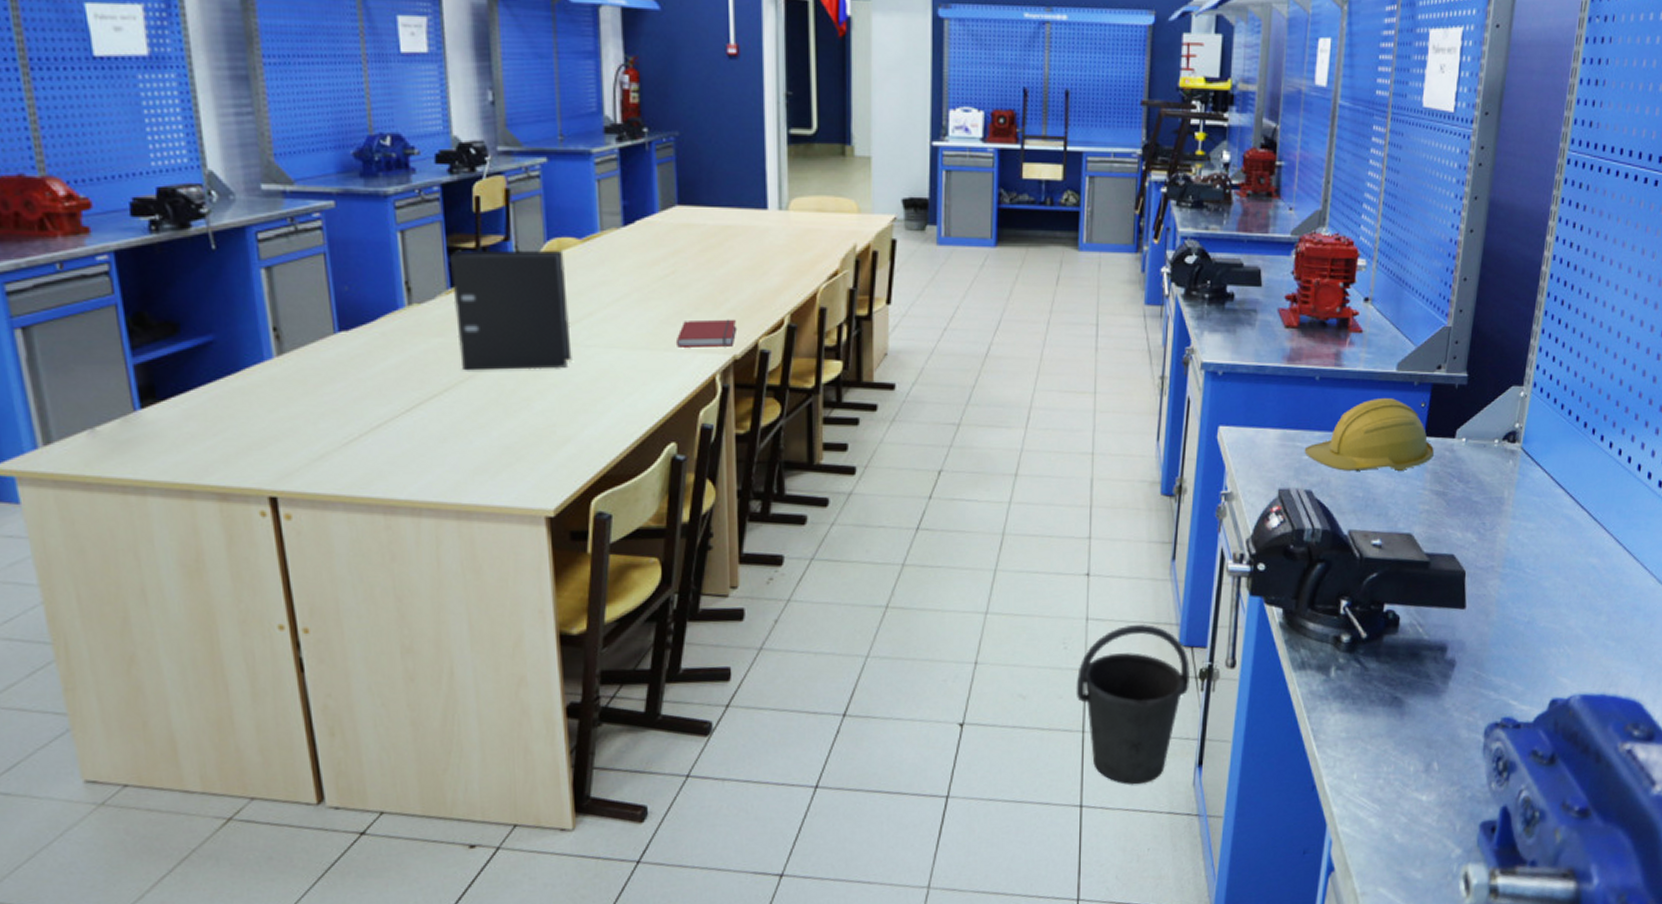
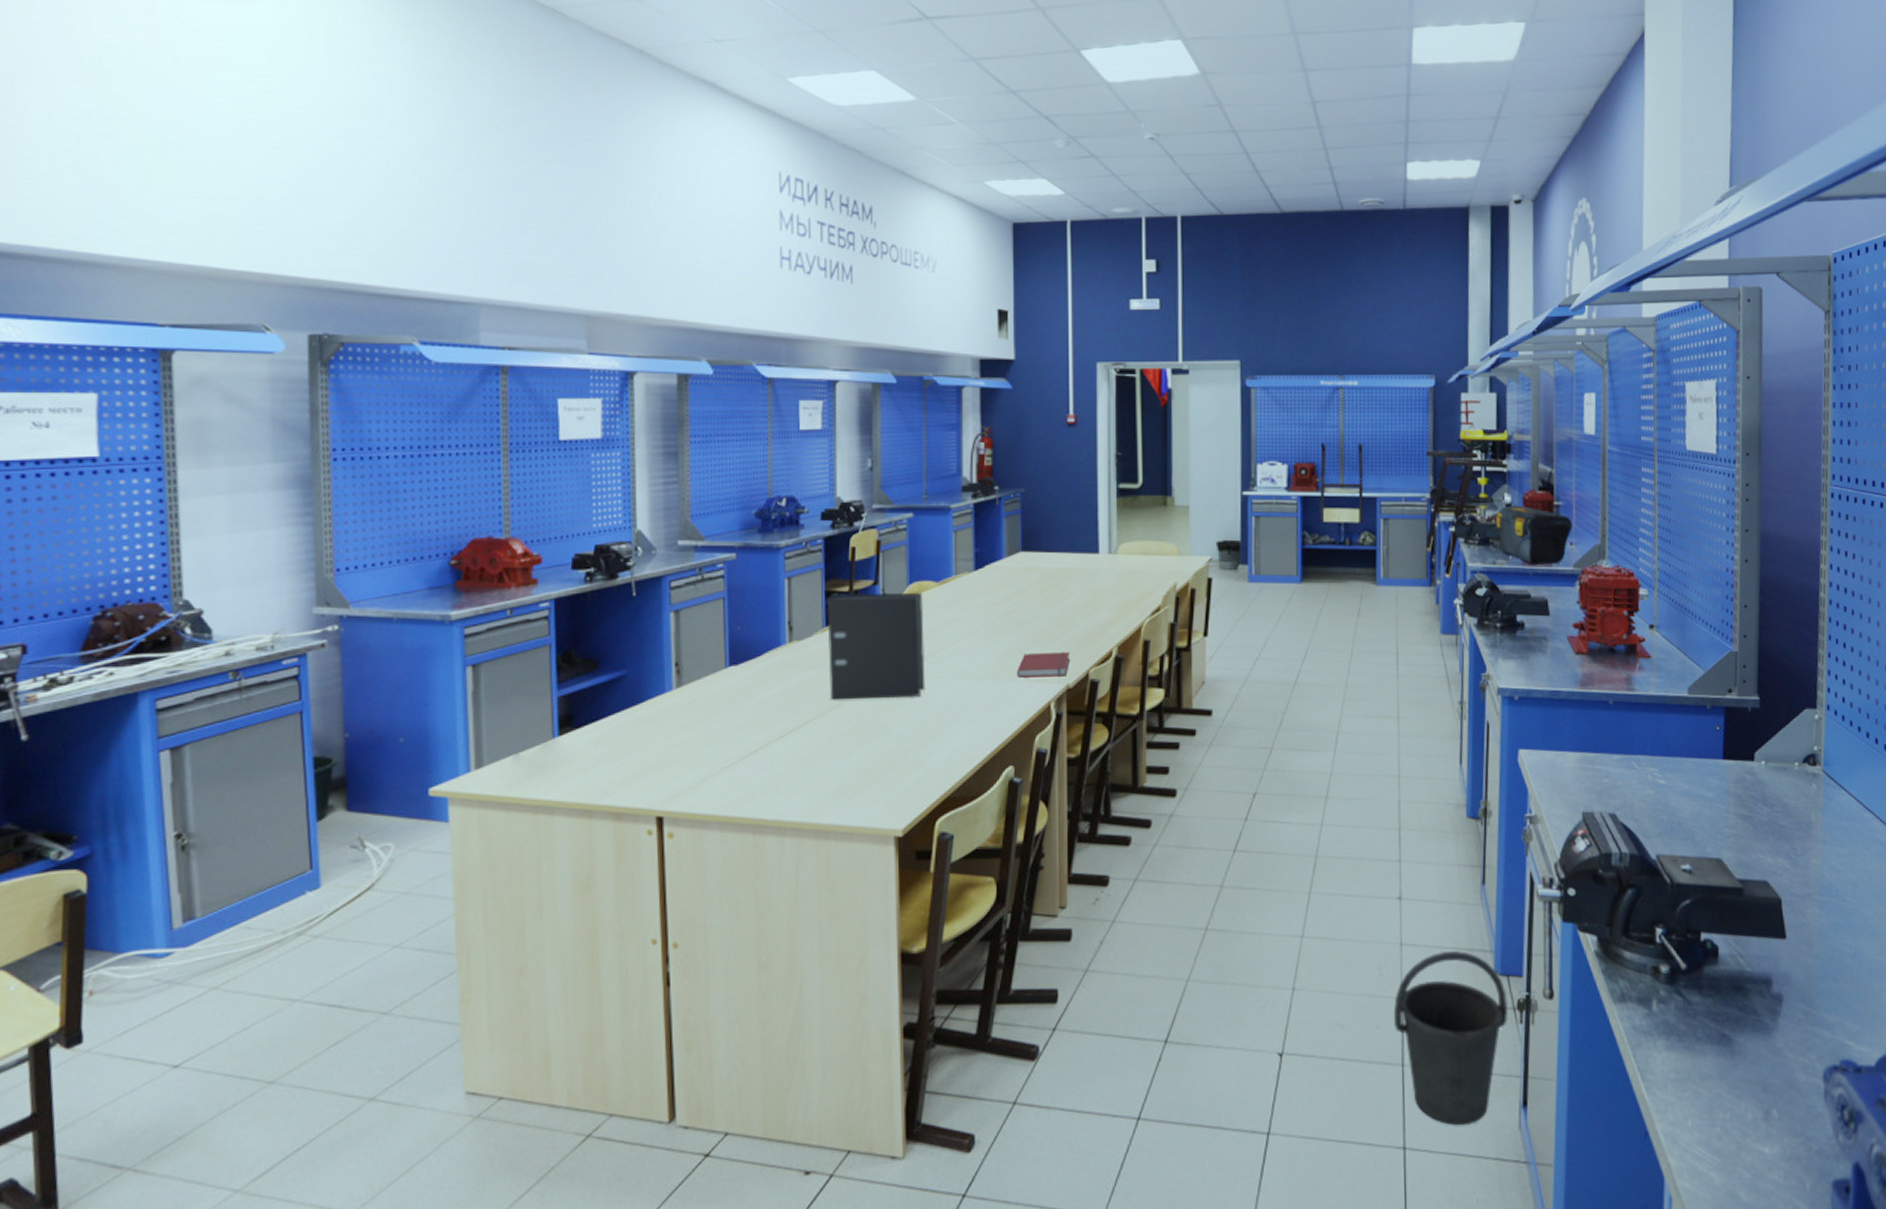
toolbox: none [1211,164,1294,231] -> present [1495,505,1573,564]
hard hat: present [1304,398,1434,472] -> none [1604,721,1735,795]

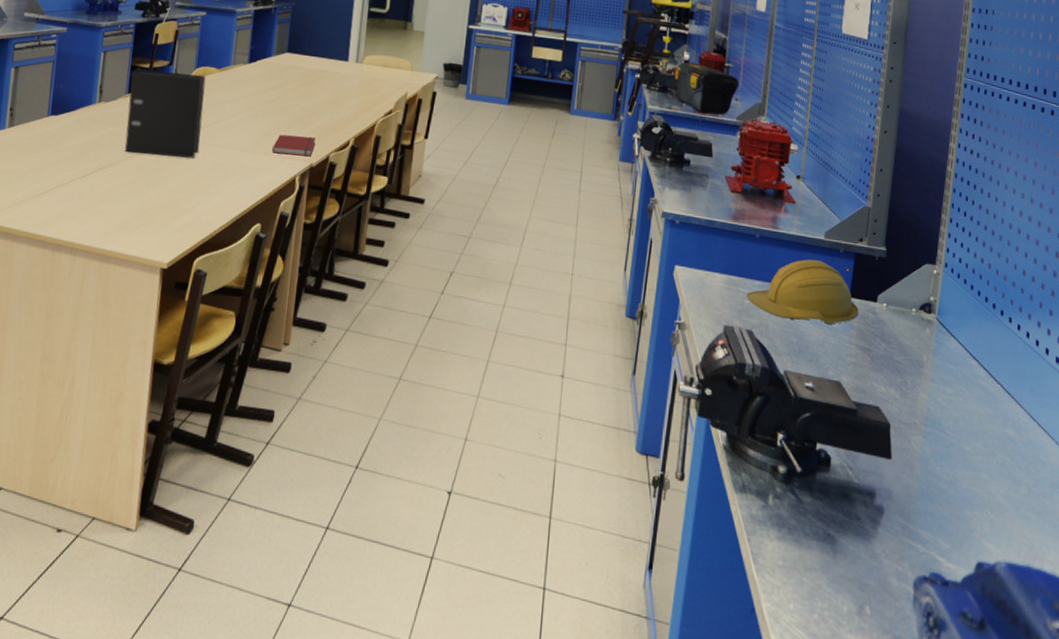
bucket: present [1393,950,1508,1126] -> none [546,426,644,577]
hard hat: none [1604,721,1735,795] -> present [746,259,858,324]

